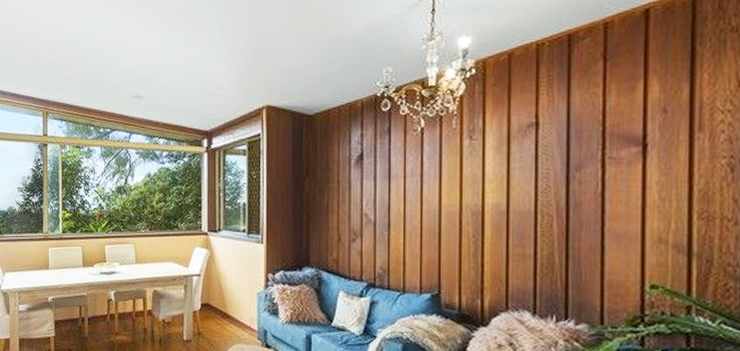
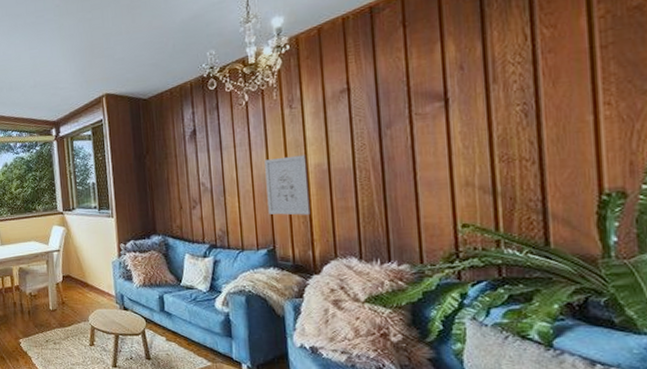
wall art: none [436,192,484,259] -> present [264,155,311,216]

